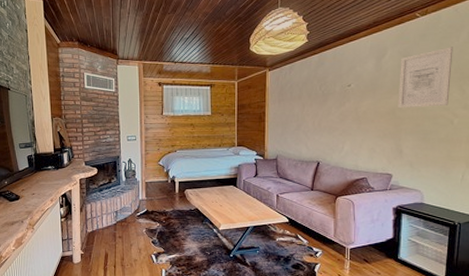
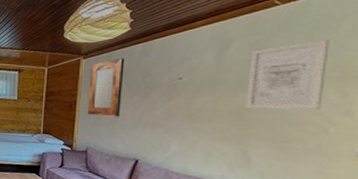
home mirror: none [275,69,304,125] -> present [87,58,125,117]

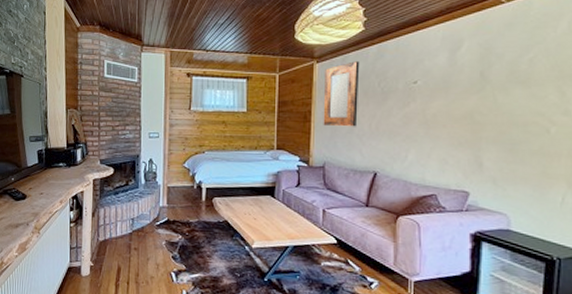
wall art: present [245,40,329,110] -> none [477,39,549,112]

